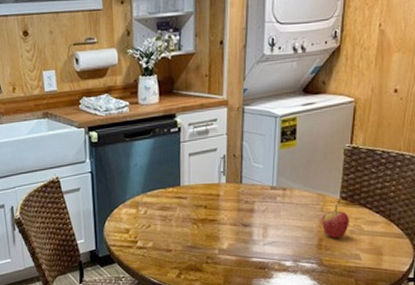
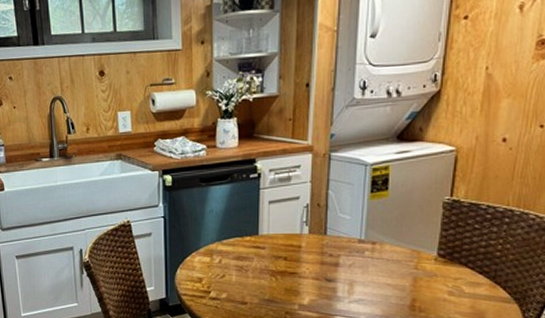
fruit: present [321,202,349,238] -> none [415,260,448,299]

